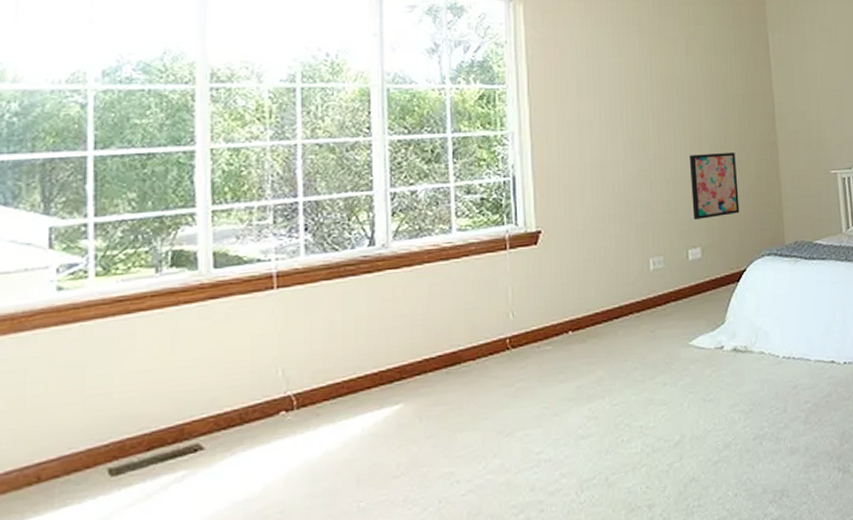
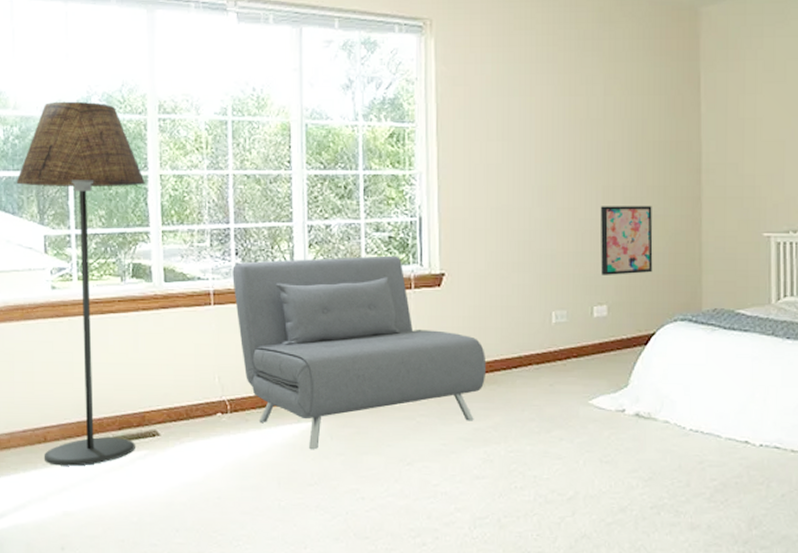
floor lamp: none [11,71,191,511] -> present [16,101,145,466]
sofa: none [301,217,588,437] -> present [232,255,487,450]

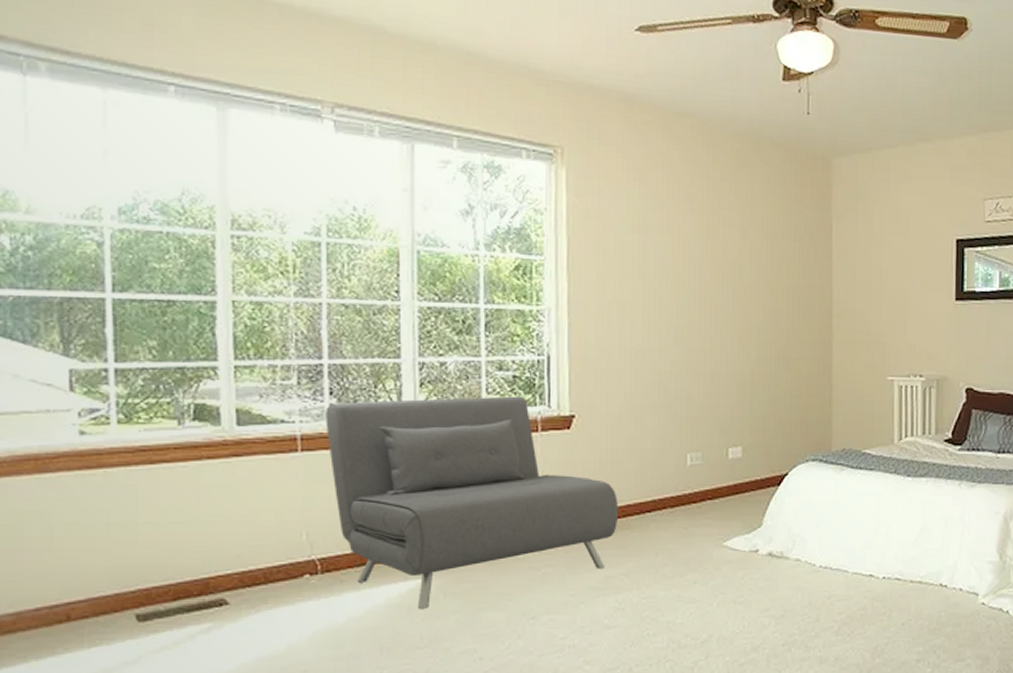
floor lamp: present [16,101,145,466] -> none [29,207,212,649]
wall art: present [600,206,653,275] -> none [736,348,787,417]

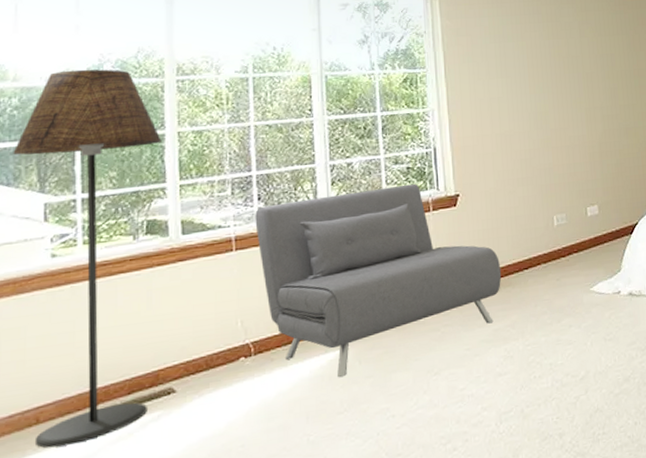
floor lamp: none [29,207,212,649] -> present [13,69,162,448]

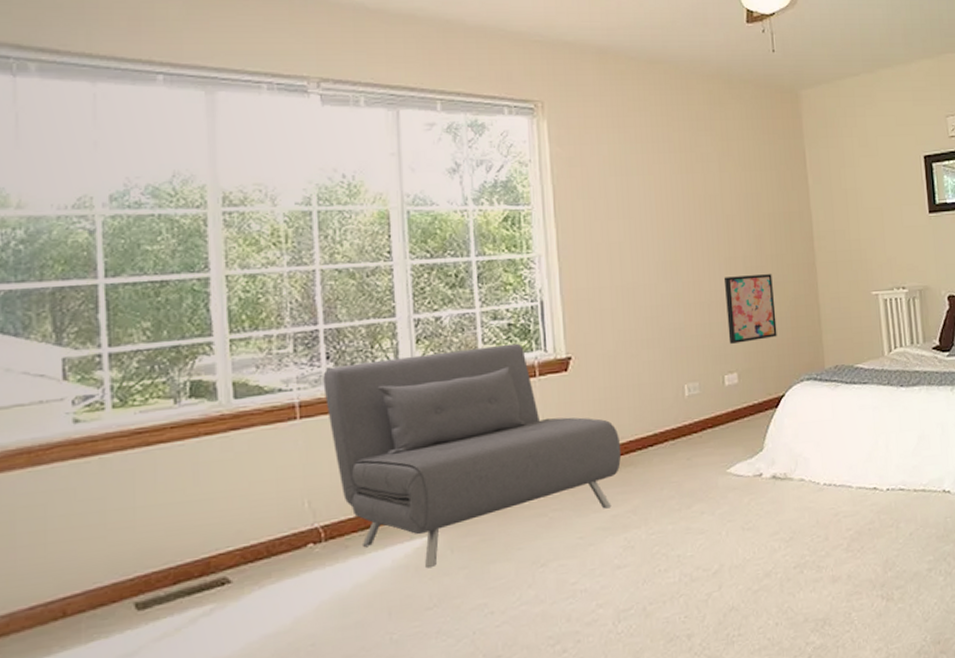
floor lamp: present [13,69,162,448] -> none [20,196,206,645]
wall art: none [585,121,631,180] -> present [723,274,777,344]

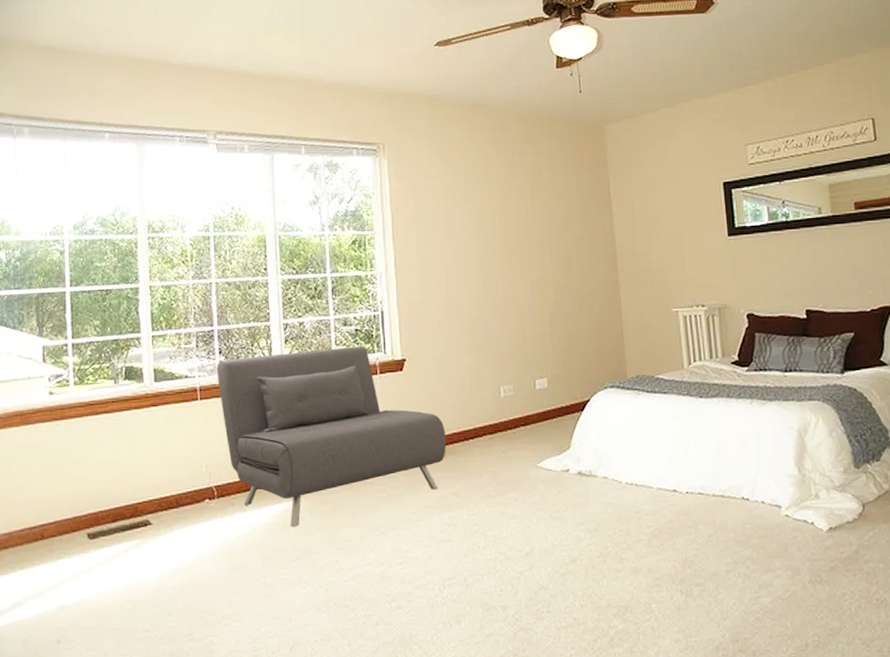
wall art: present [723,274,777,344] -> none [535,291,583,352]

